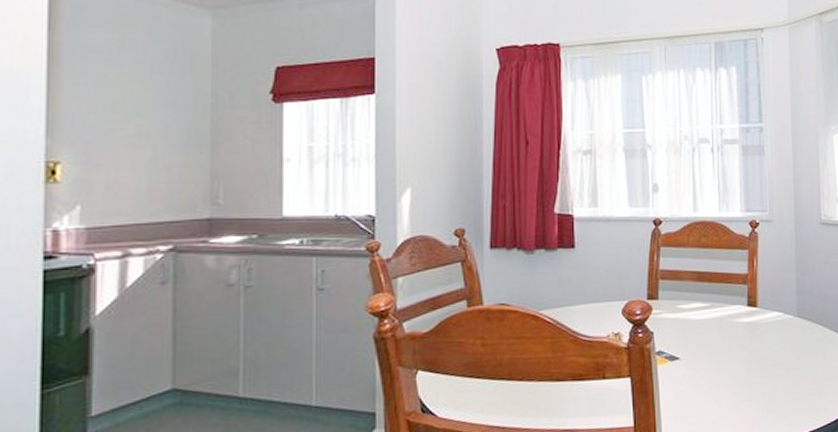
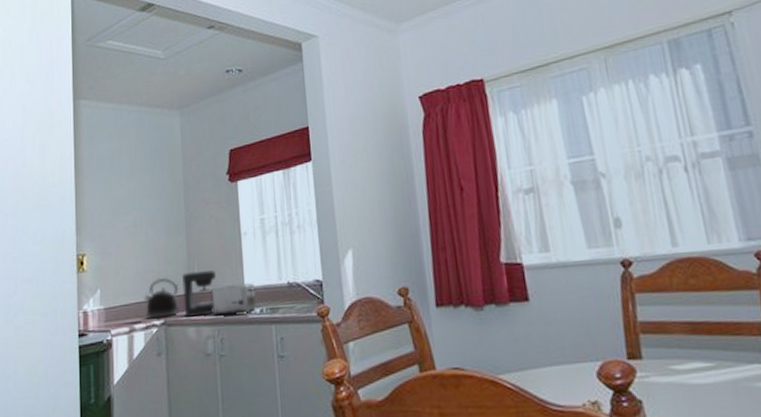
kettle: none [145,198,196,245] -> present [143,277,180,319]
coffee maker: none [202,194,247,245] -> present [182,270,216,317]
toaster: none [239,213,295,245] -> present [211,283,256,316]

